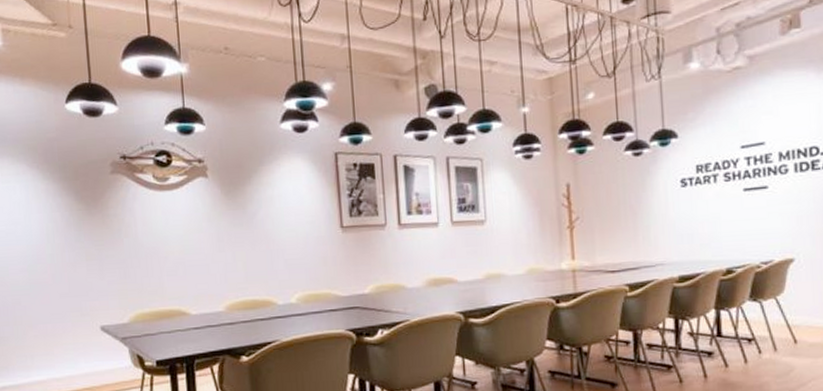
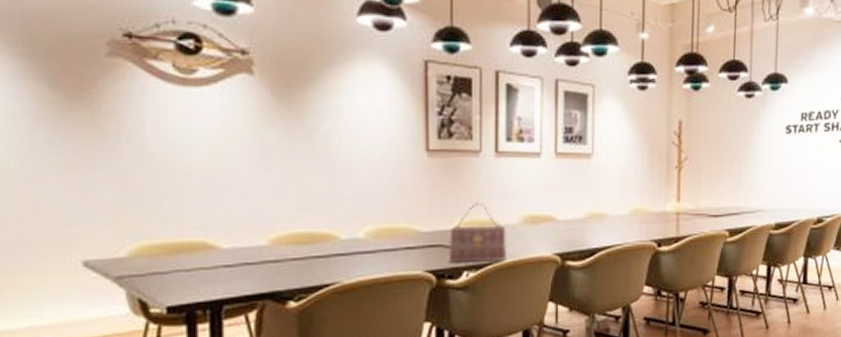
handbag: none [364,269,415,323] -> present [448,203,506,264]

